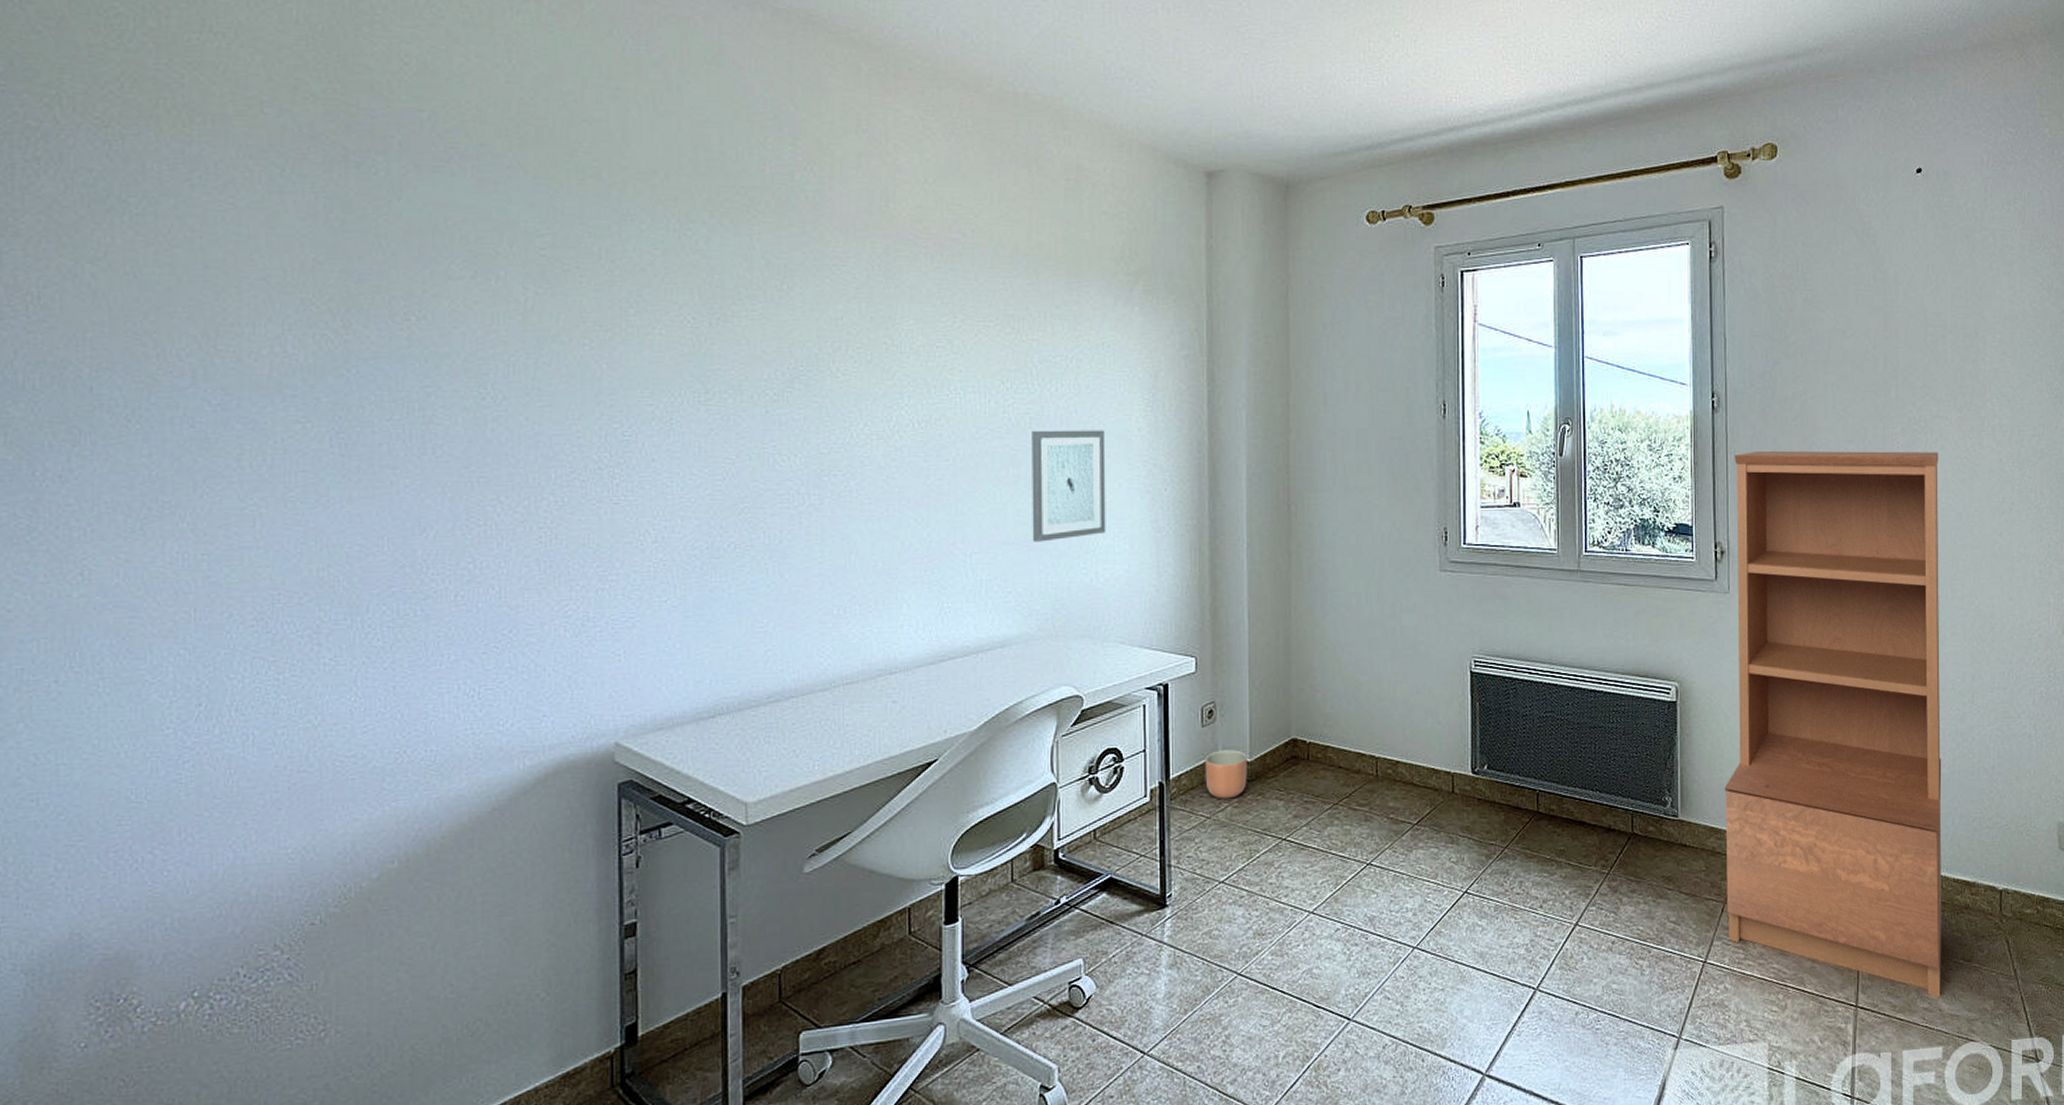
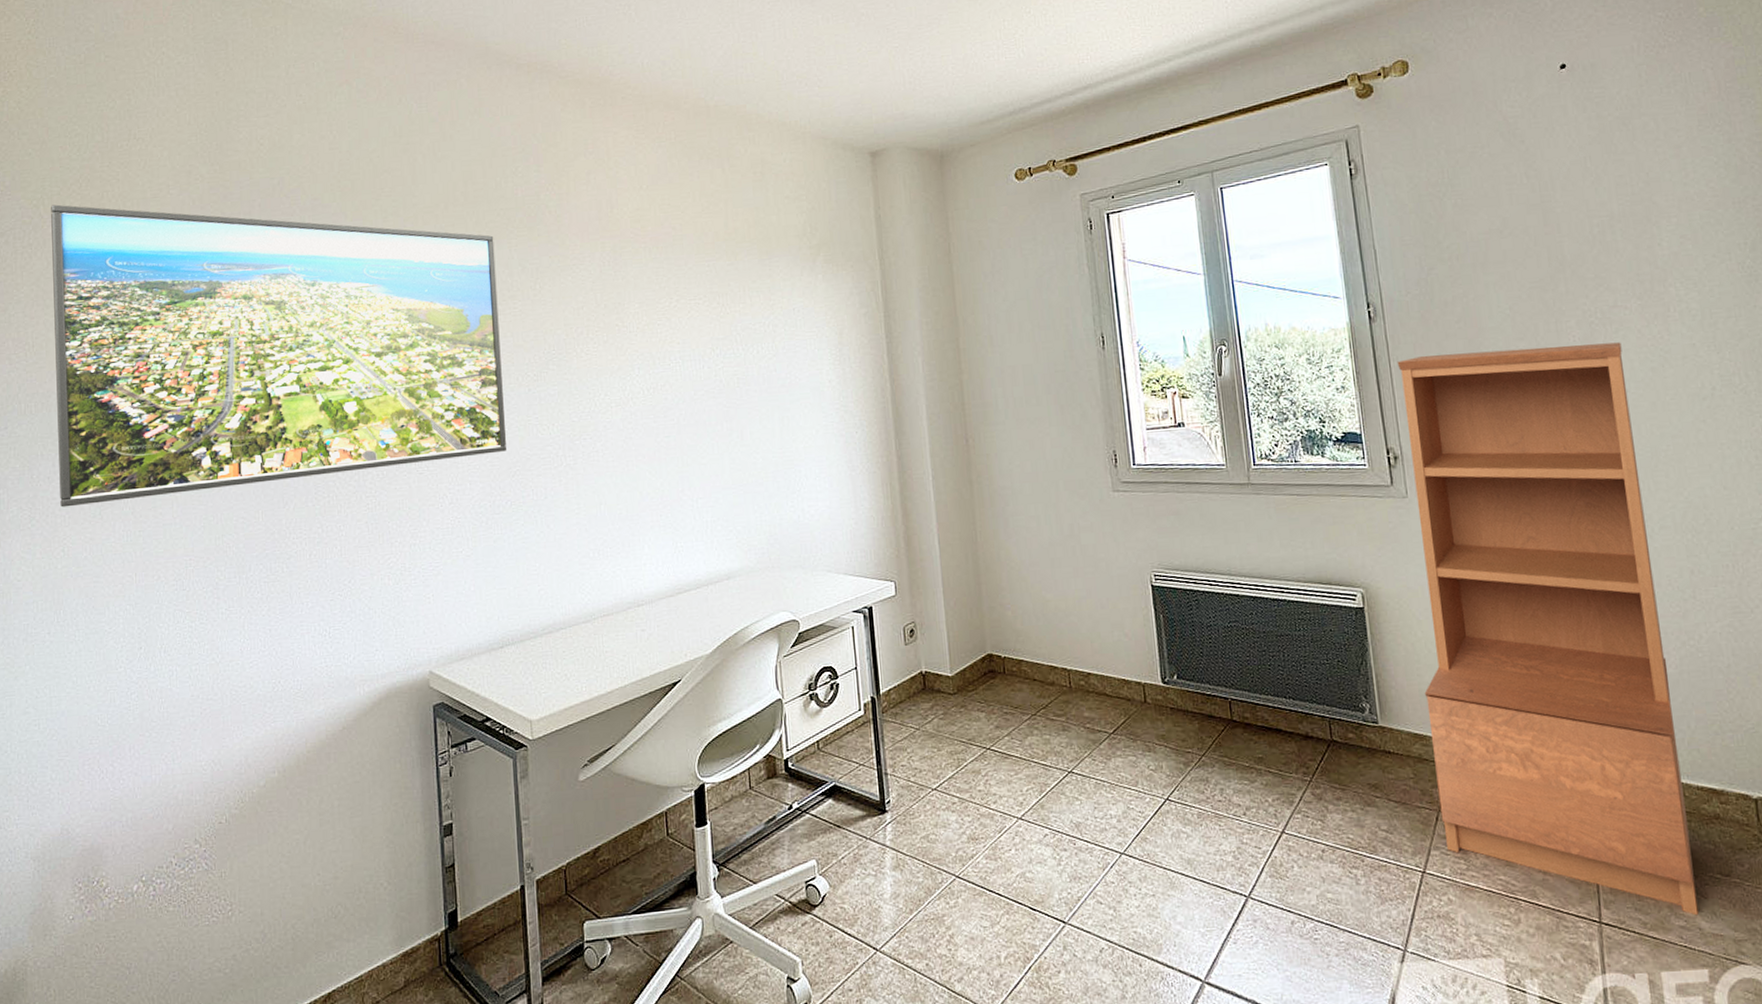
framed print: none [72,107,732,517] -> present [51,204,506,508]
wall art: present [1032,430,1106,542] -> none [740,384,808,486]
planter: present [1205,750,1247,800] -> none [910,665,950,712]

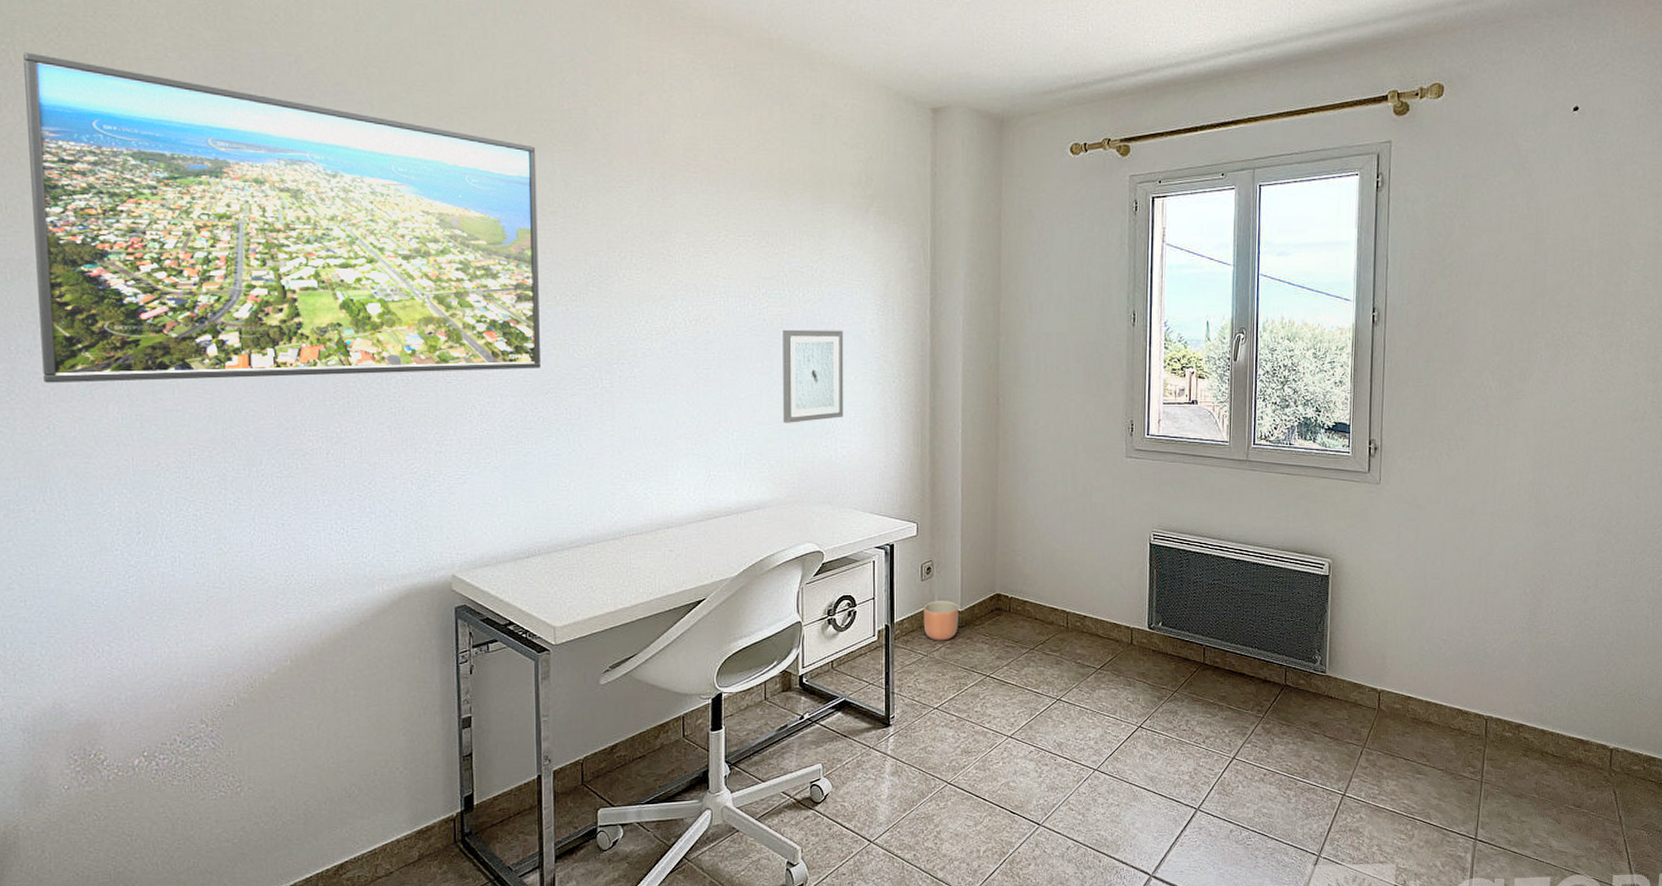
wall art: none [740,384,808,486] -> present [783,329,844,423]
planter: none [910,665,950,712] -> present [923,601,959,641]
bookshelf: present [1397,342,1699,916] -> none [1365,361,1579,836]

